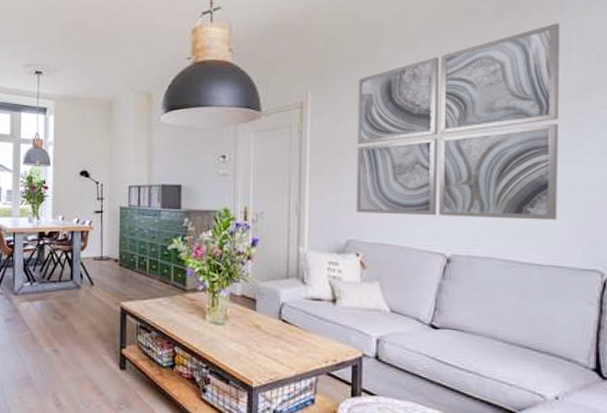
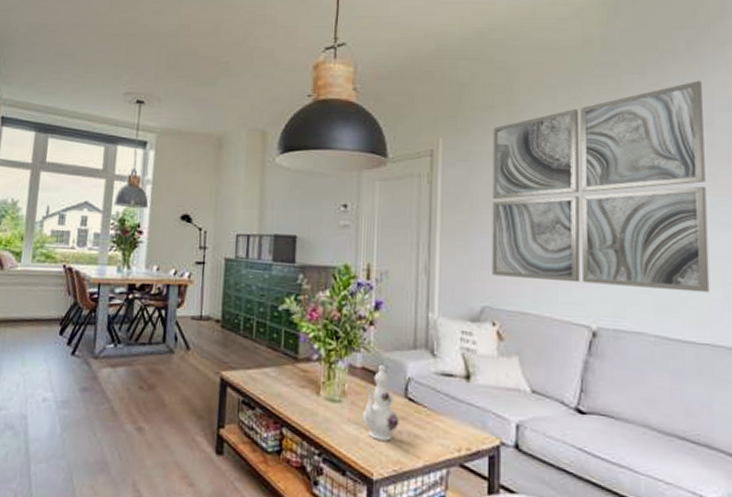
ewer: none [243,293,274,355] -> present [363,365,399,441]

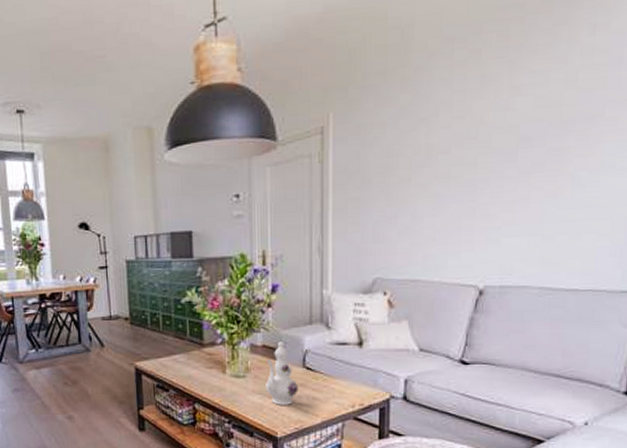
wall art: present [492,80,710,293] -> none [383,12,614,248]

